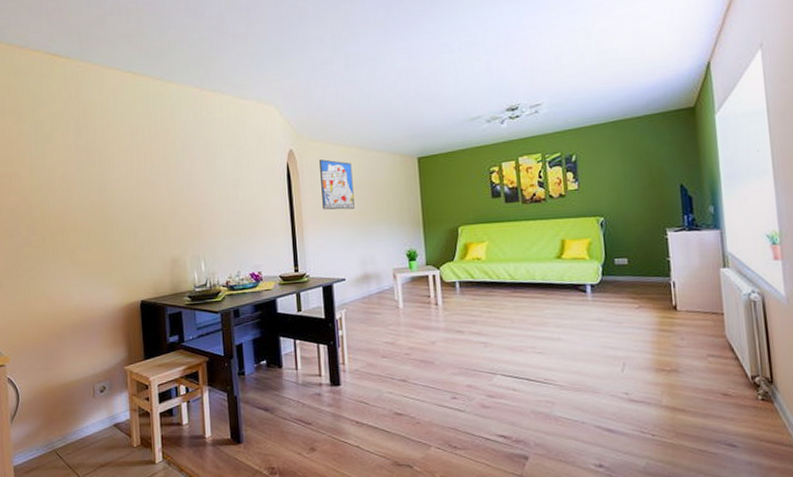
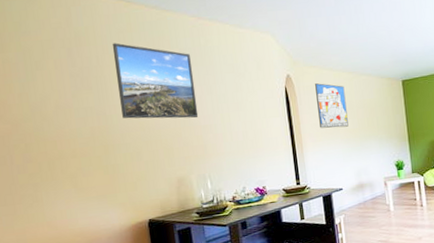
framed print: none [116,115,196,195] -> present [112,42,199,119]

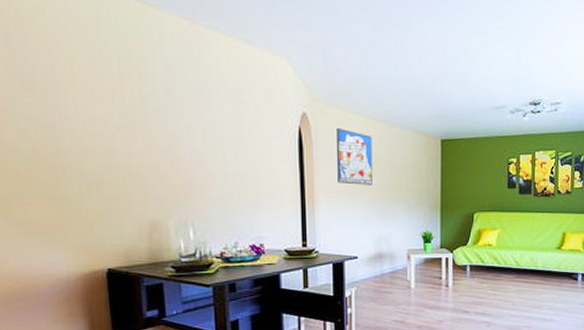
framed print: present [112,42,199,119] -> none [69,36,184,150]

